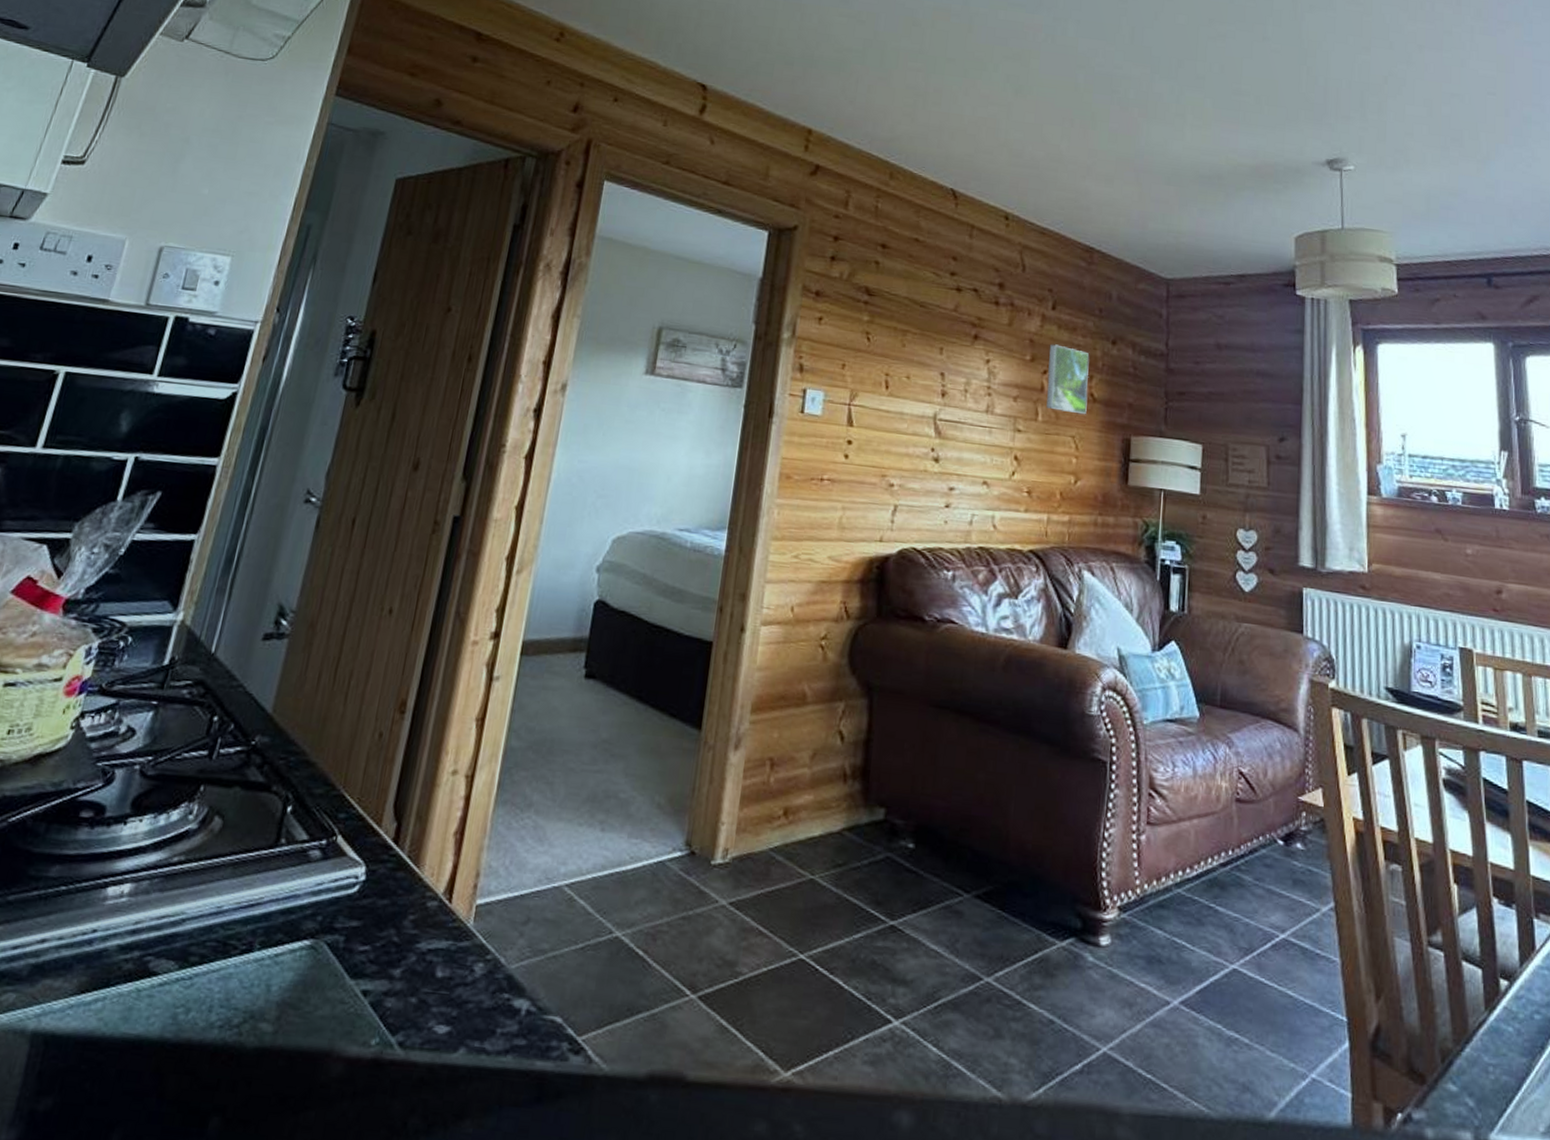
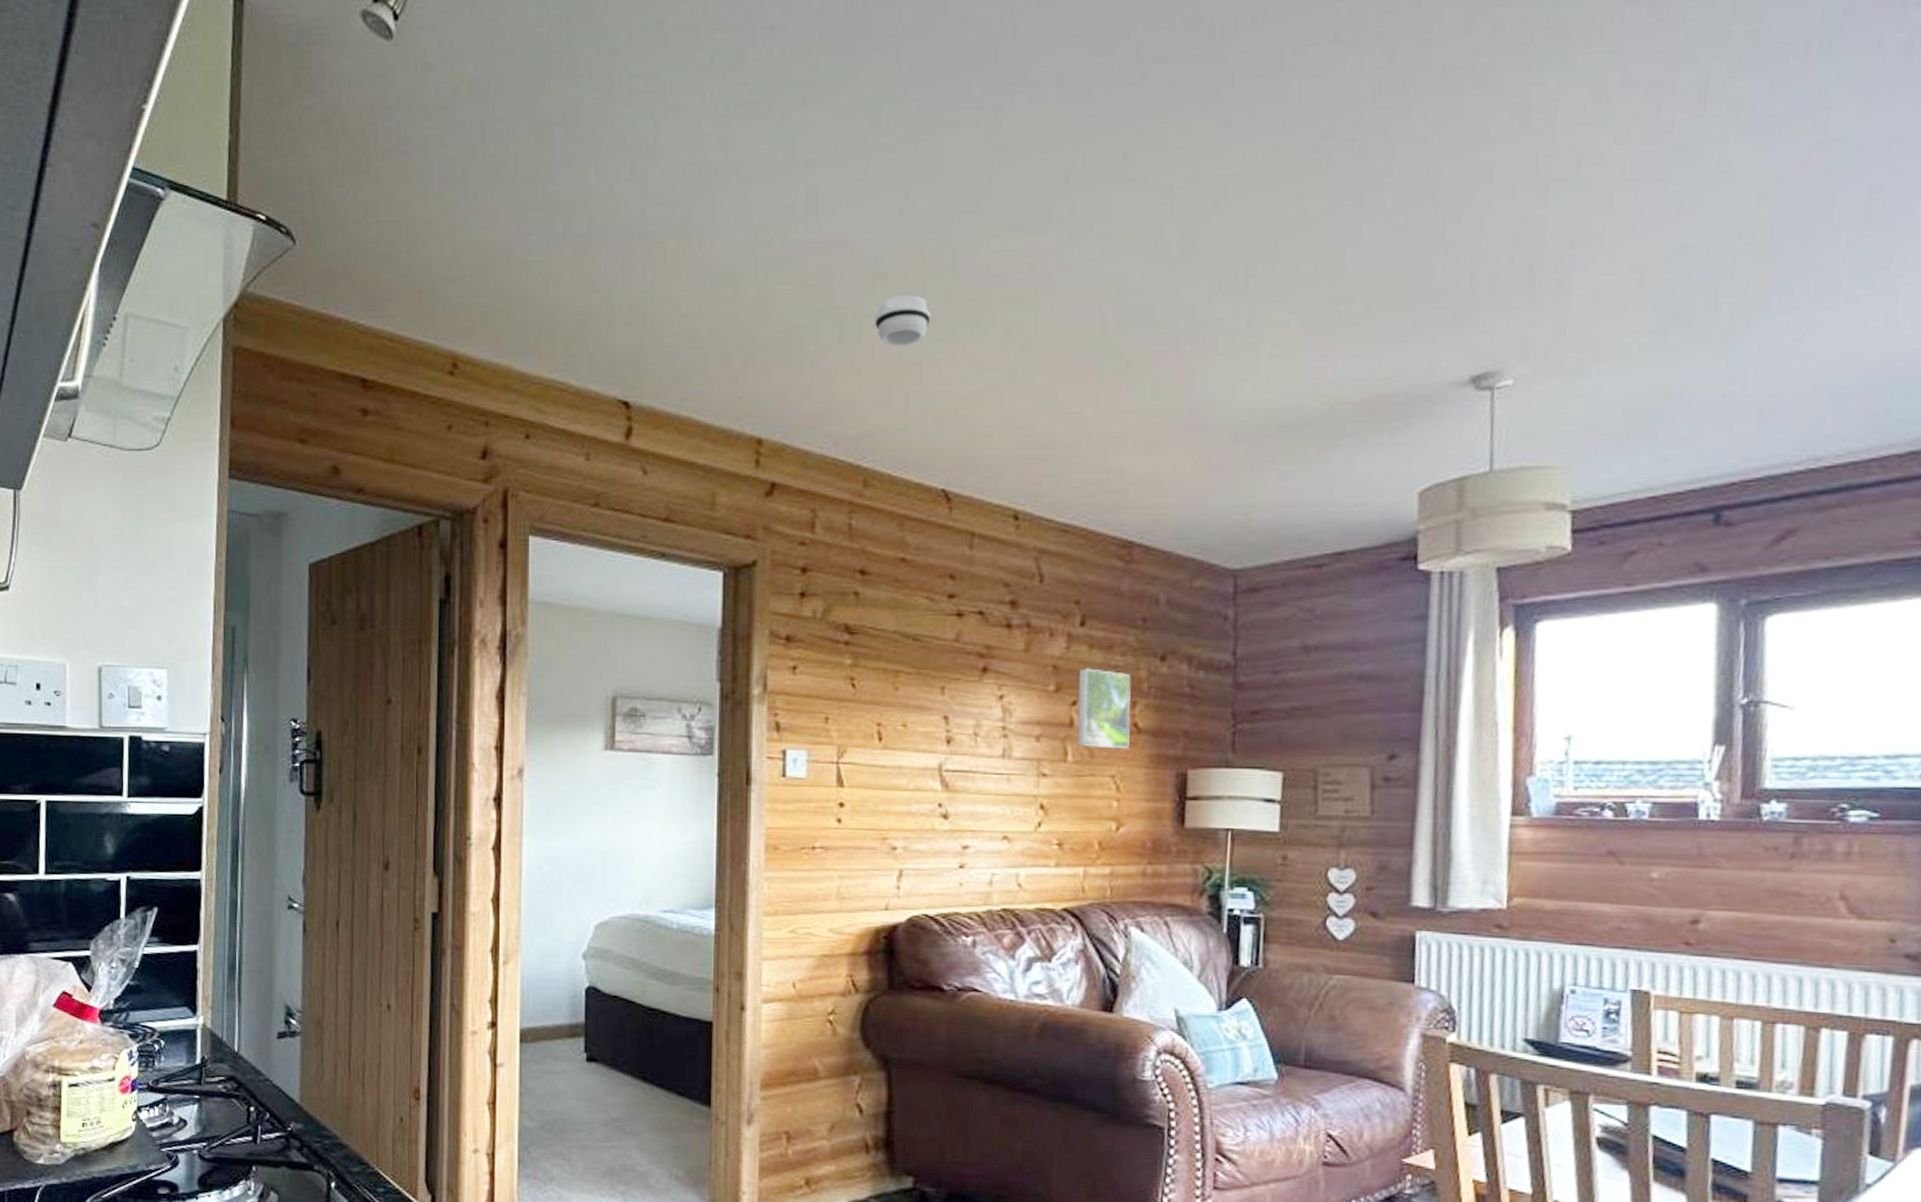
smoke detector: none [907,39,951,77] -> present [874,295,931,347]

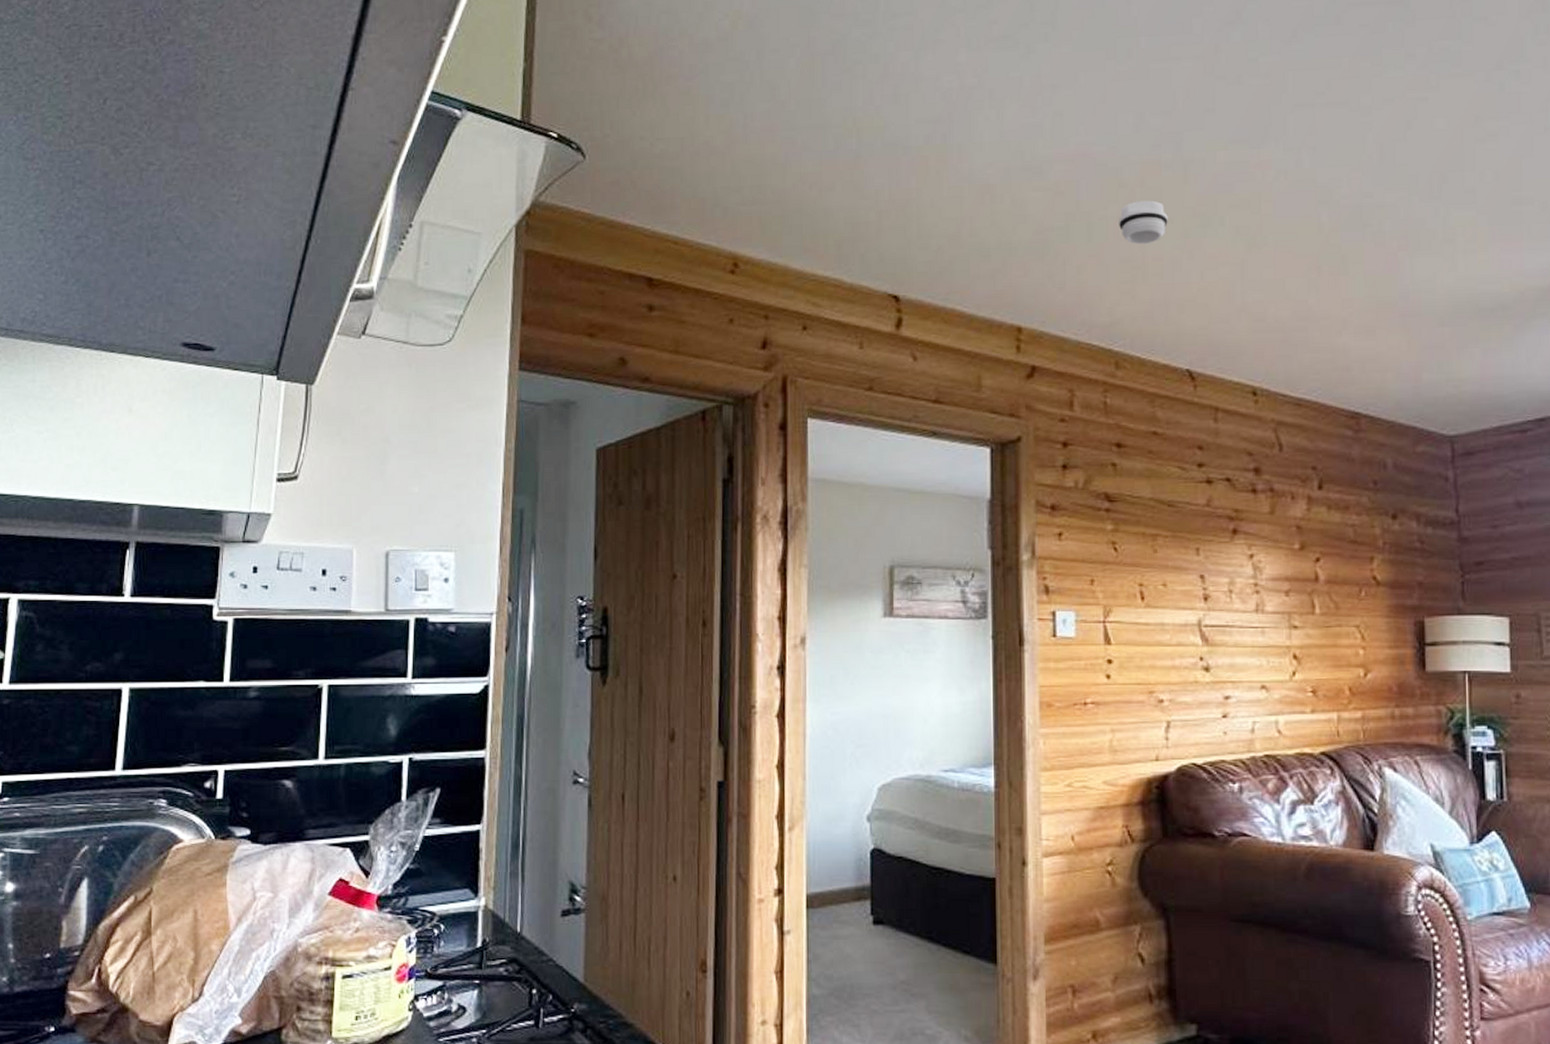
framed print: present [1077,668,1132,750] -> none [1319,527,1370,601]

